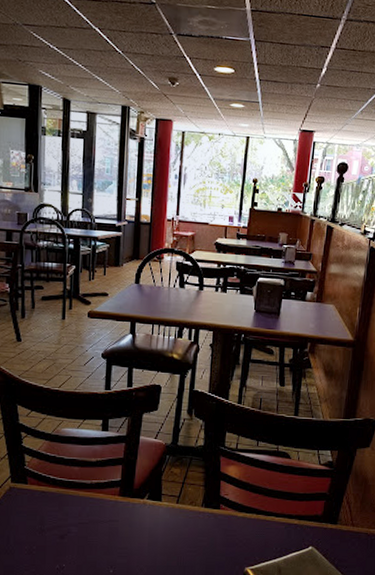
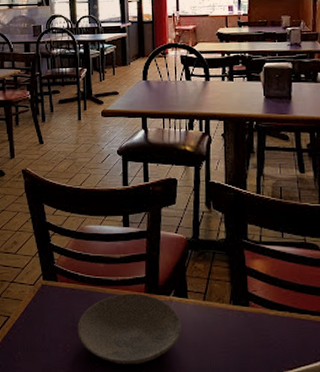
plate: none [45,496,153,565] -> present [77,293,181,365]

